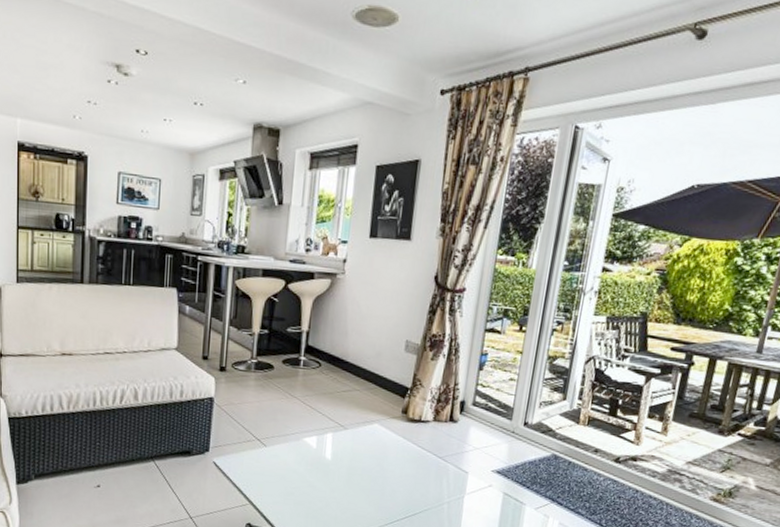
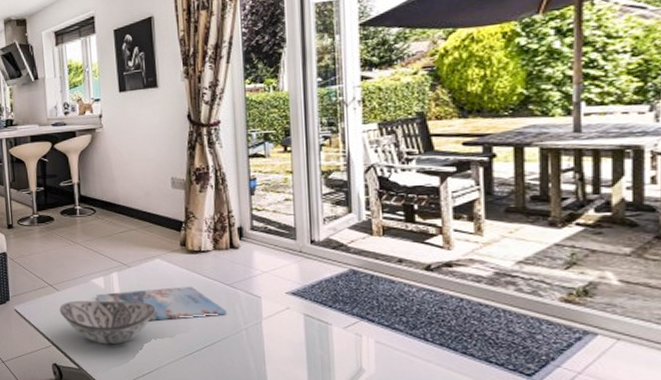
decorative bowl: none [263,458,364,509] -> present [59,300,155,345]
magazine: none [305,453,434,487] -> present [95,286,228,321]

